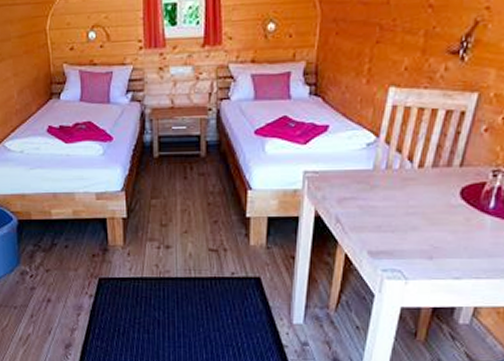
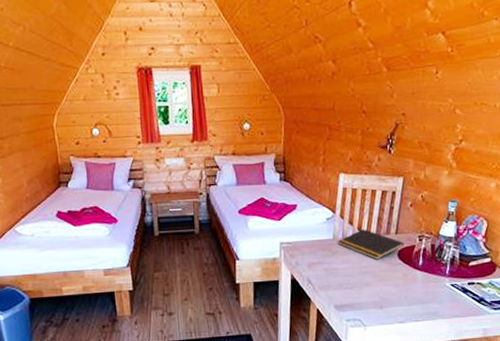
notepad: none [379,159,471,199] -> present [337,229,404,261]

